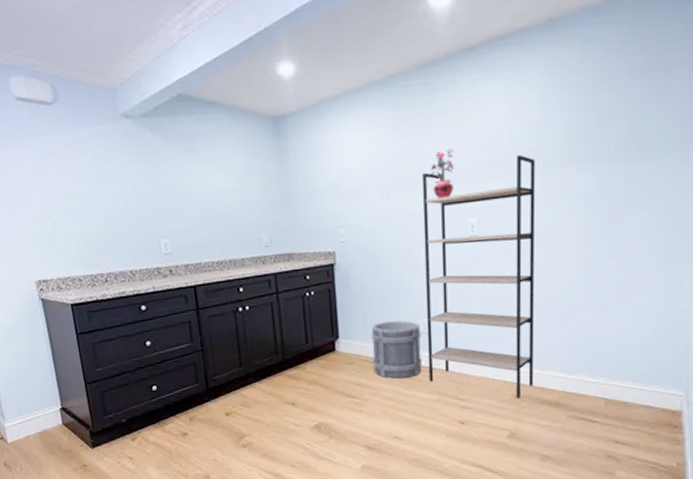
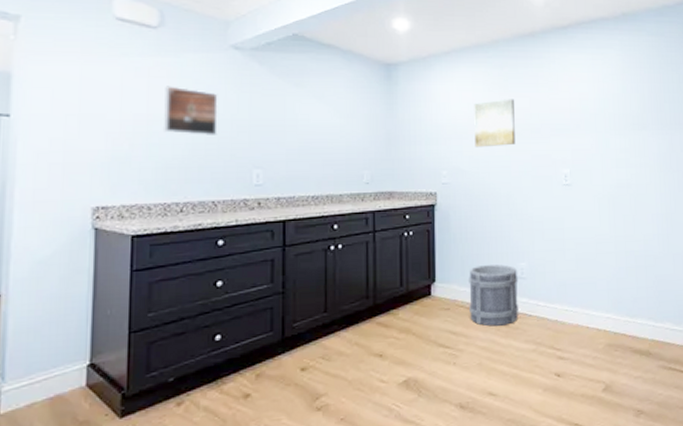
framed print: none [71,162,124,209] -> present [162,86,218,135]
wall art: none [369,143,416,202] -> present [474,99,515,148]
shelving unit: present [422,155,536,399] -> none [521,117,625,348]
potted plant: present [430,149,454,199] -> none [528,107,549,149]

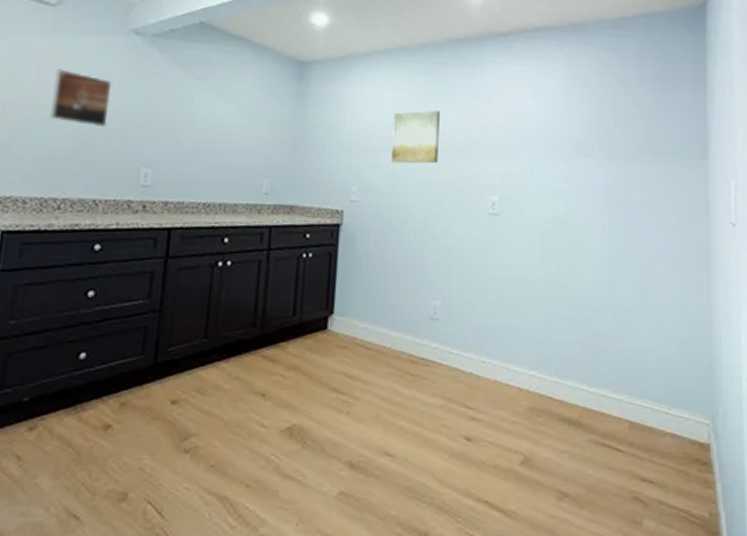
bucket: present [469,264,519,327] -> none [370,300,430,373]

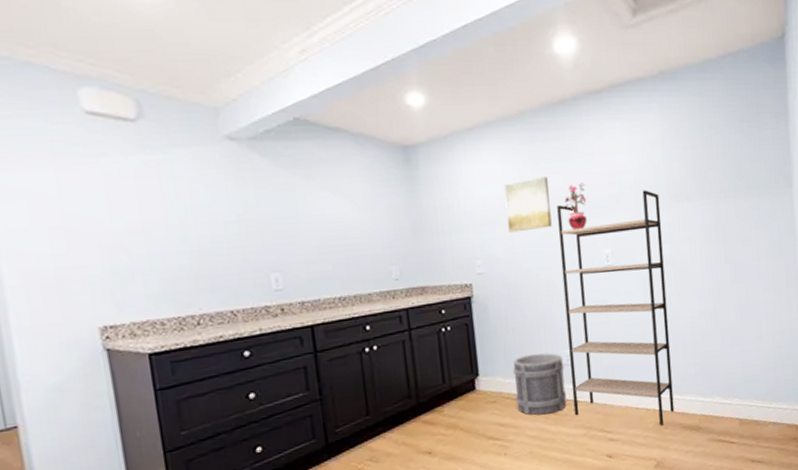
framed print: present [48,69,112,127] -> none [157,187,225,241]
bucket: none [370,300,430,373] -> present [513,353,567,416]
shelving unit: none [434,139,557,412] -> present [557,190,675,426]
potted plant: none [453,122,479,171] -> present [564,183,587,230]

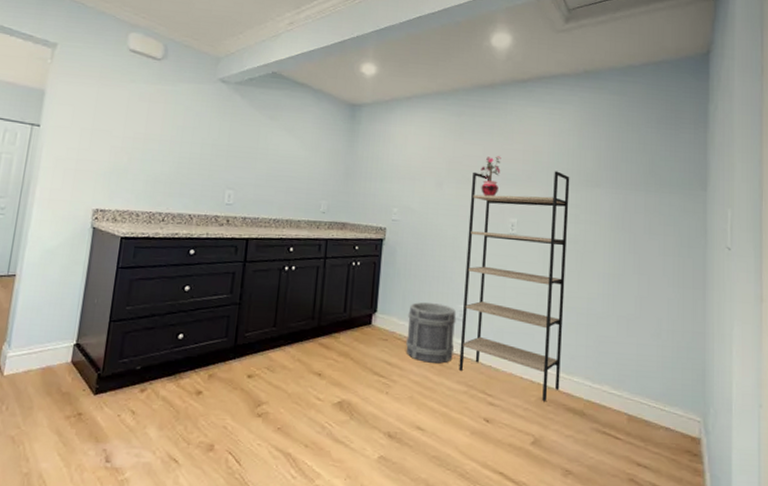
wall art: present [504,176,552,233] -> none [426,145,468,191]

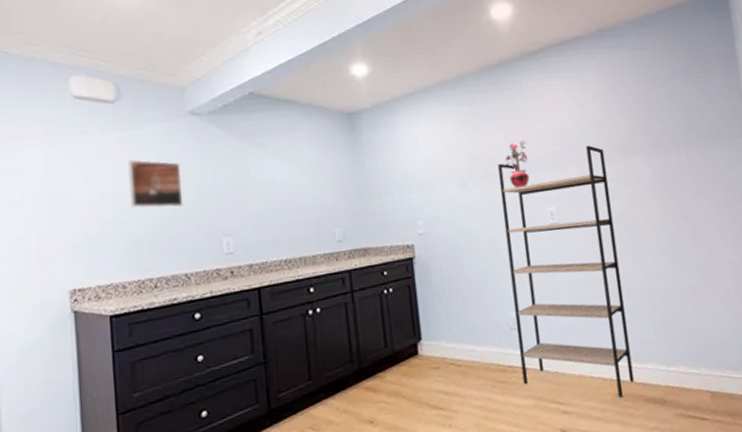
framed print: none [156,110,204,157] -> present [128,159,184,208]
bucket: present [406,302,457,364] -> none [456,315,515,384]

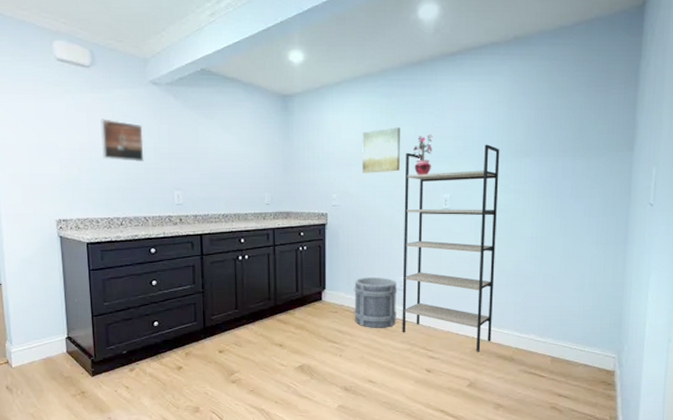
wall art: none [444,136,493,193] -> present [362,127,400,173]
bucket: none [456,315,515,384] -> present [354,277,397,328]

